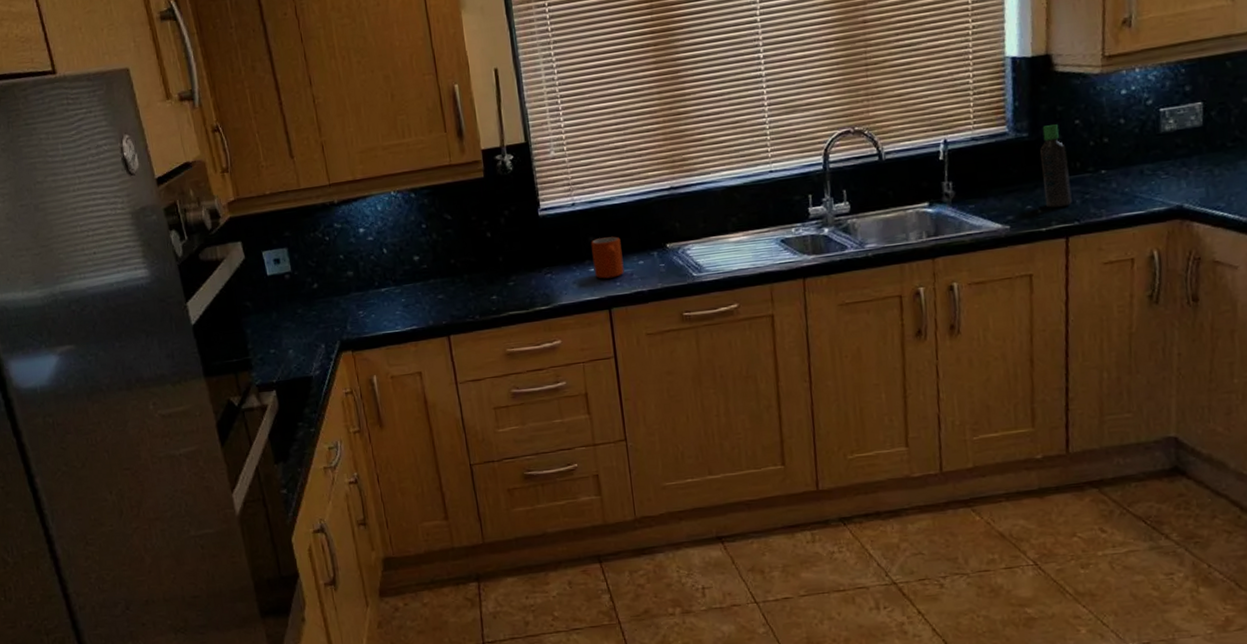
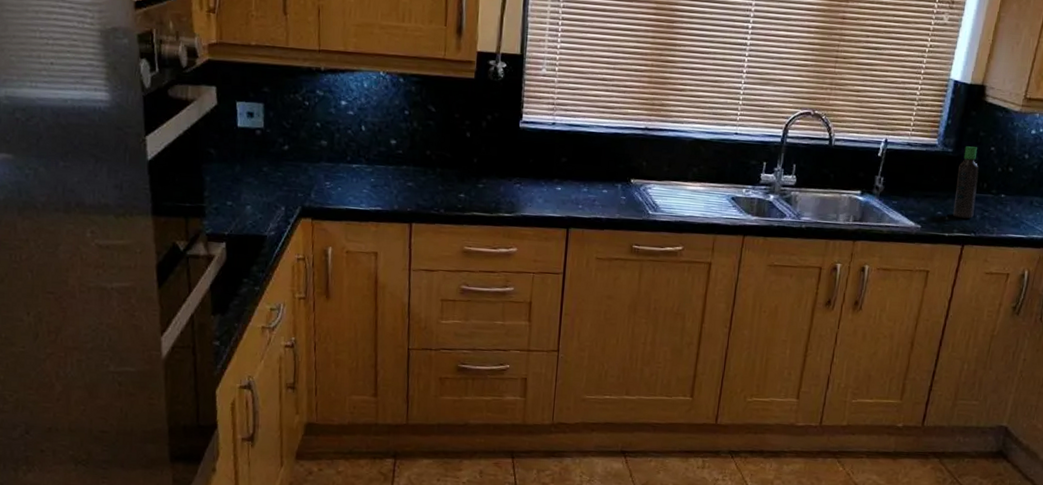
mug: present [591,236,625,279] -> none [560,160,591,200]

